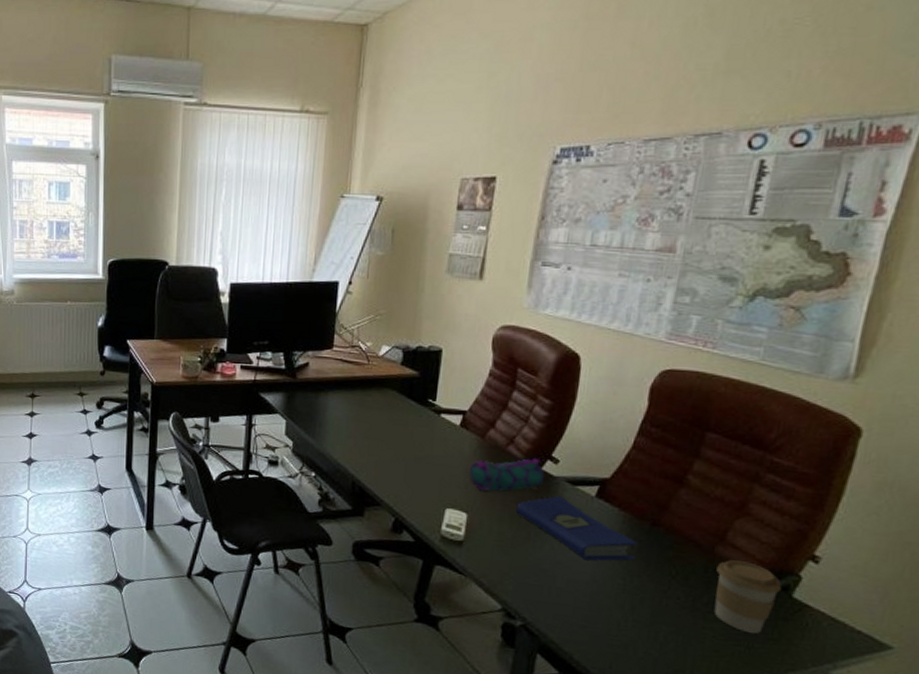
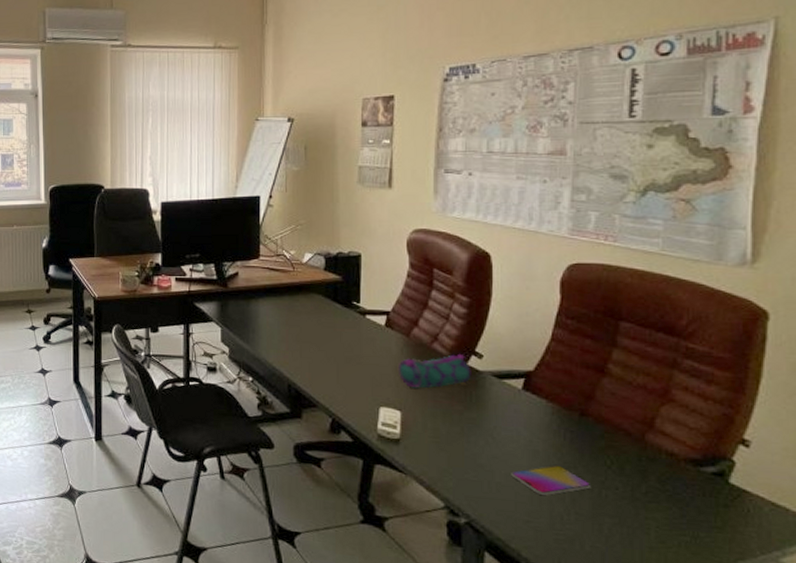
hardcover book: present [516,496,637,561] -> none [447,390,569,454]
smartphone: none [573,572,653,603] -> present [511,465,592,496]
coffee cup: present [713,560,782,634] -> none [650,447,718,523]

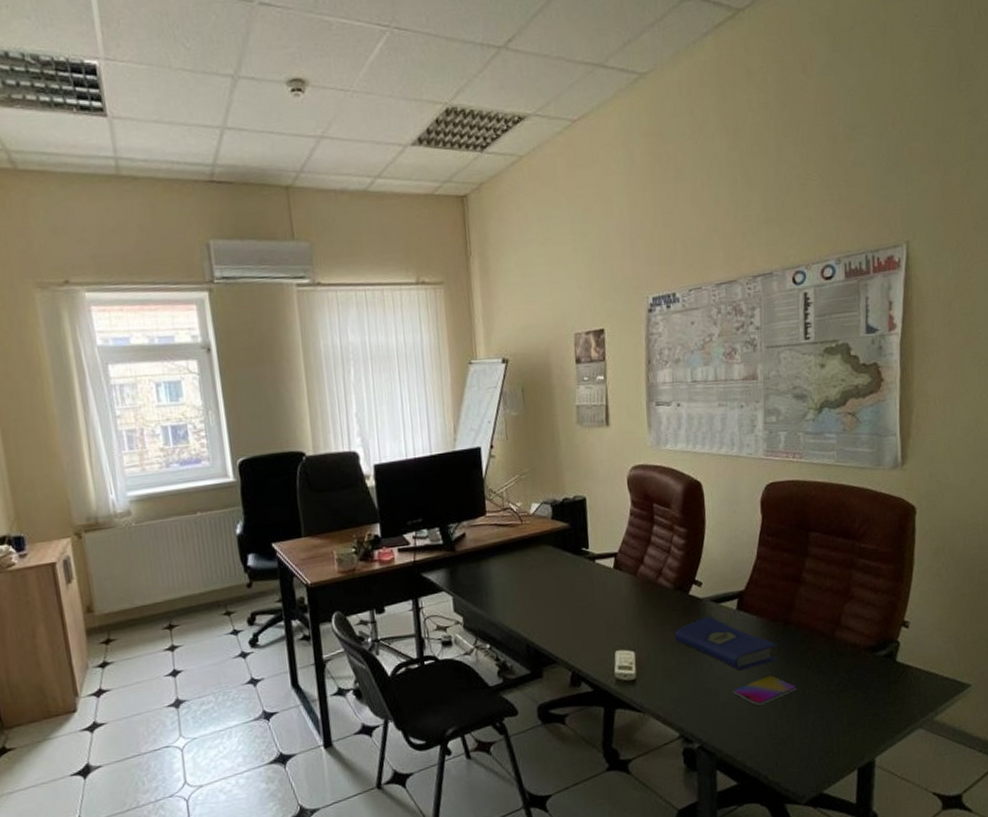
pencil case: present [399,353,471,389] -> none [629,584,694,627]
hardcover book: none [447,390,569,454] -> present [675,616,777,671]

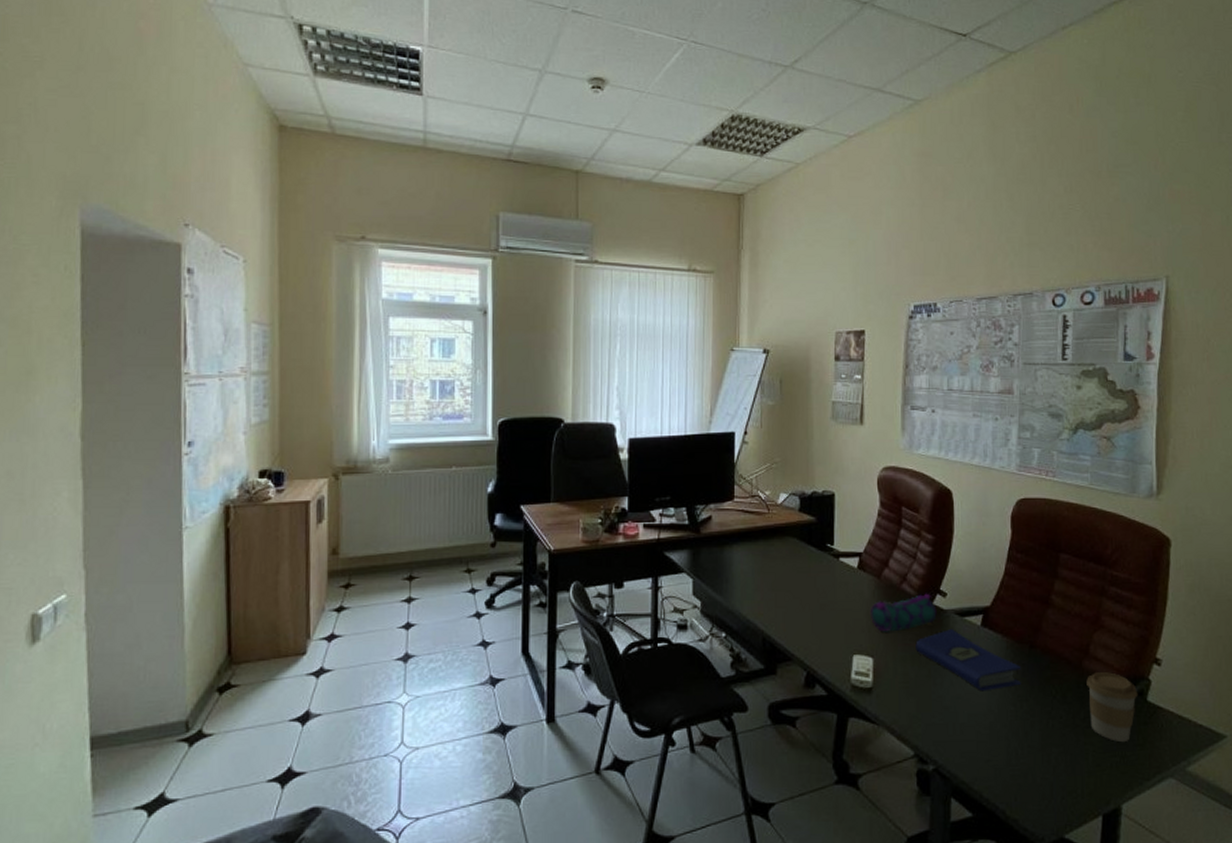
pencil case: none [629,584,694,627] -> present [871,593,937,632]
smartphone: present [733,674,797,706] -> none [973,699,1041,733]
coffee cup: none [839,639,888,702] -> present [1086,672,1138,743]

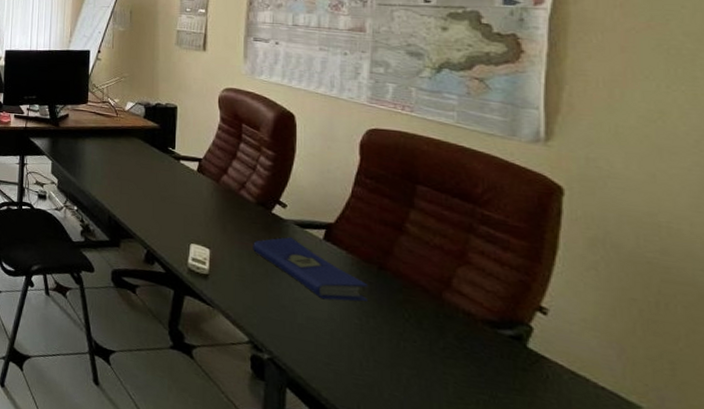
pencil case: present [871,593,937,632] -> none [209,201,276,232]
coffee cup: present [1086,672,1138,743] -> none [447,306,515,383]

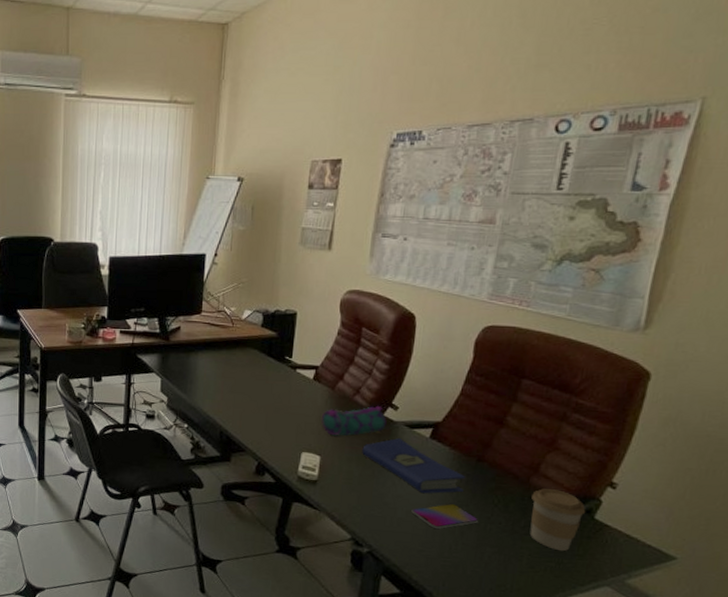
pencil case: none [209,201,276,232] -> present [322,405,387,436]
smartphone: none [312,312,390,341] -> present [411,503,479,530]
coffee cup: none [447,306,515,383] -> present [529,489,586,552]

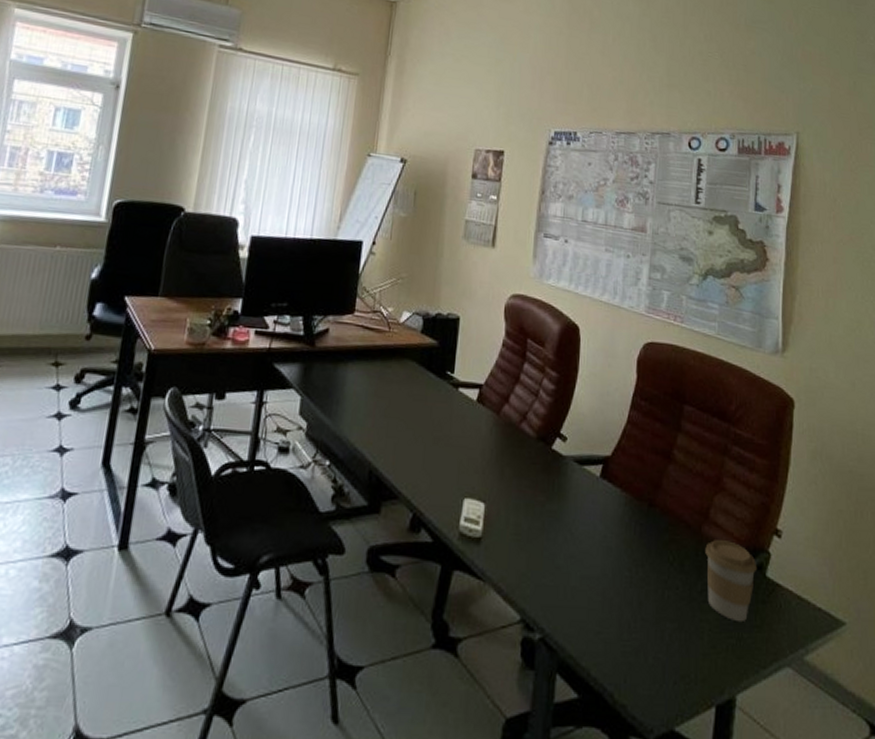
pencil case: present [322,405,387,436] -> none [486,435,556,476]
hardcover book: present [362,438,465,494] -> none [530,478,638,552]
smartphone: present [411,503,479,530] -> none [586,563,656,601]

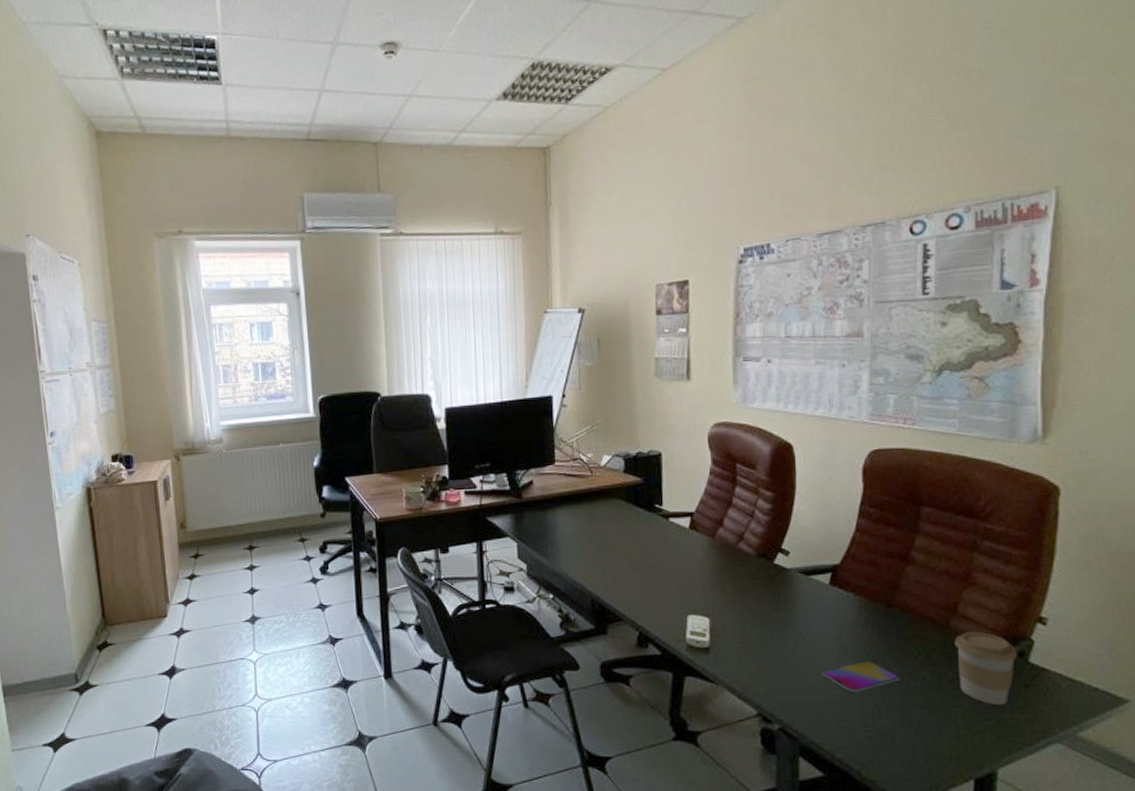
smartphone: none [586,563,656,601] -> present [822,660,900,693]

